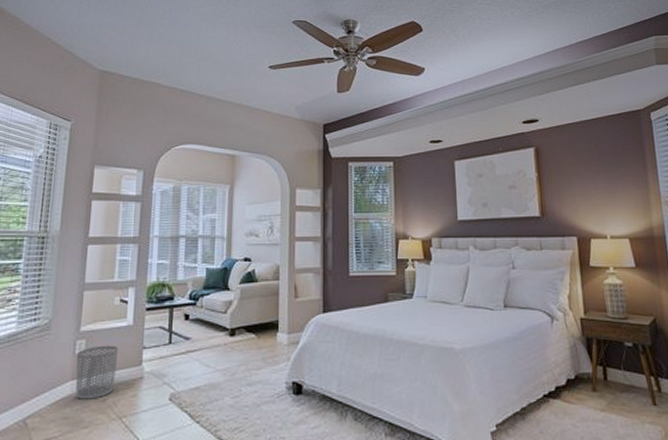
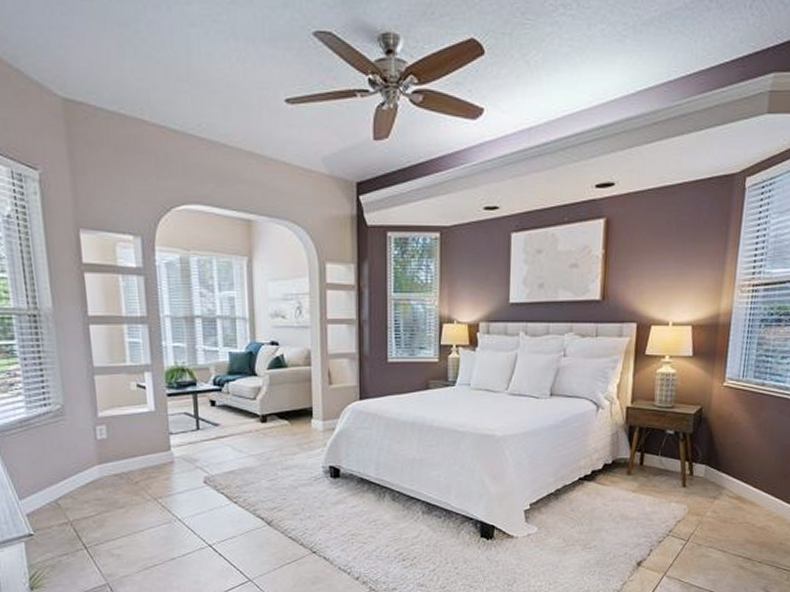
waste bin: present [75,345,119,399] -> none [99,430,145,482]

